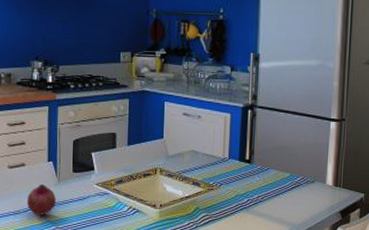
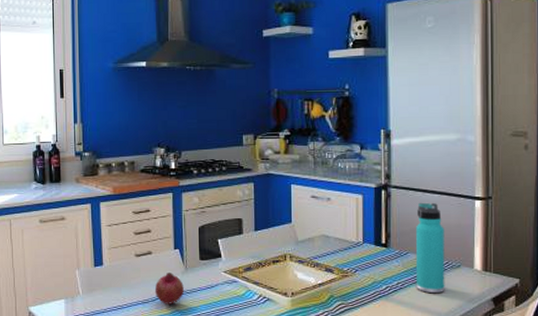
thermos bottle: none [274,122,302,207] -> present [415,202,445,294]

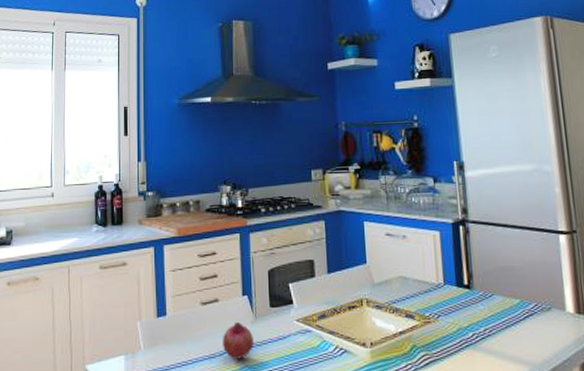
thermos bottle: present [415,202,445,294] -> none [499,238,537,341]

